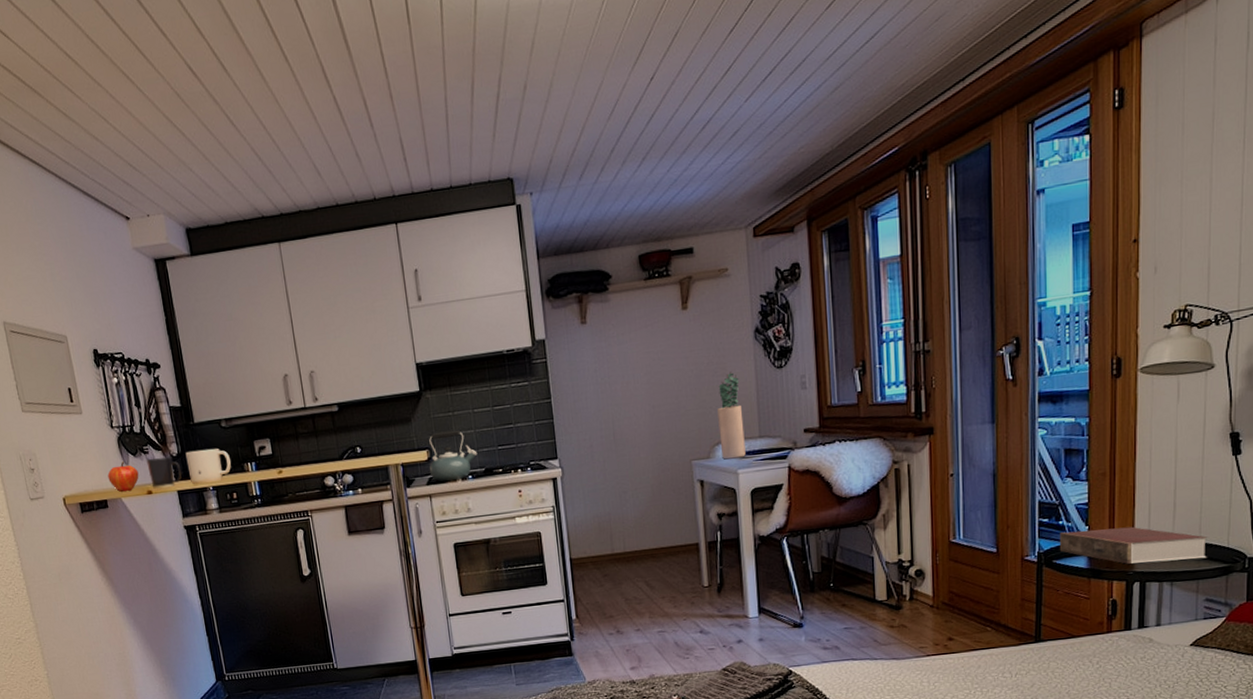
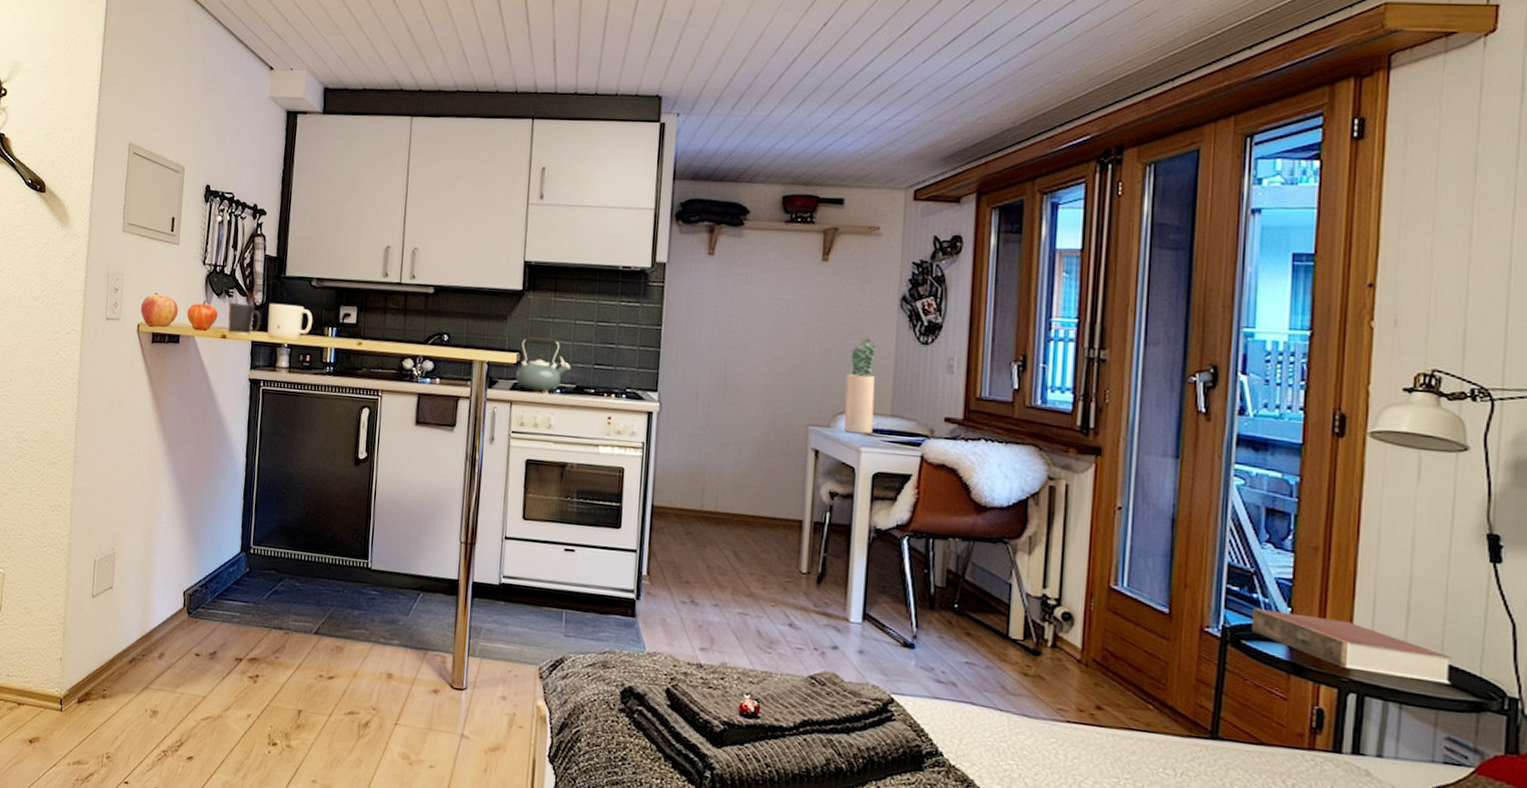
fruit: none [61,464,100,498] -> present [140,292,179,328]

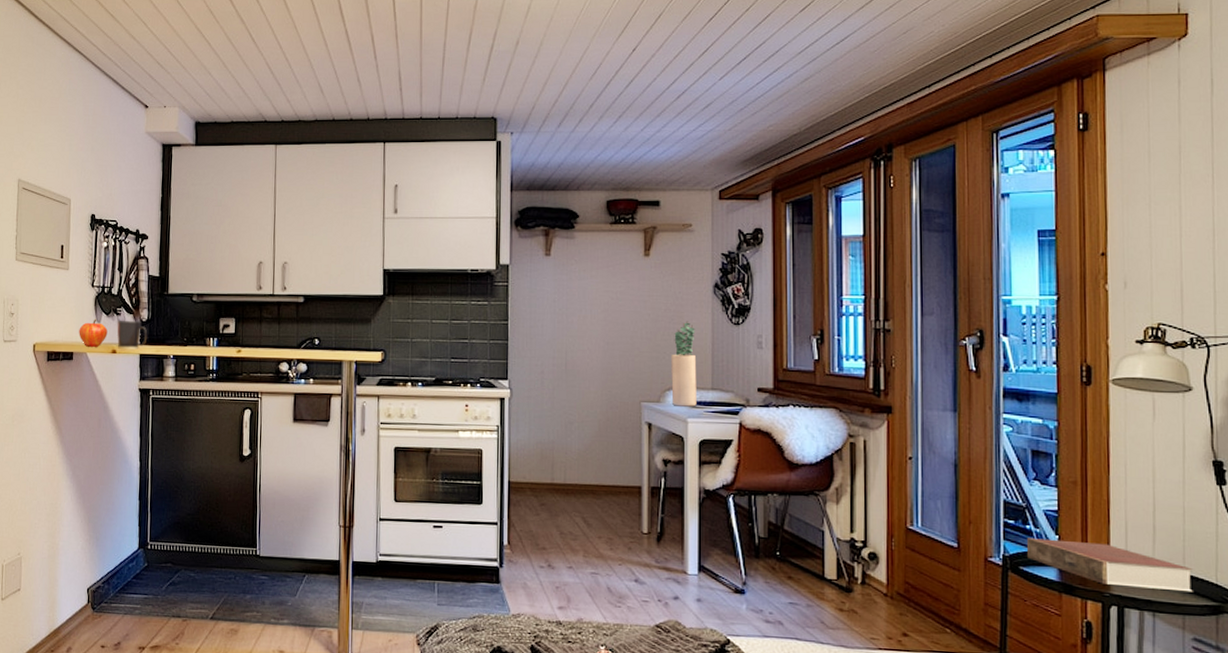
fruit: present [140,292,179,328] -> none [35,314,71,347]
mug: present [267,303,313,341] -> none [154,318,195,352]
kettle: present [515,336,571,392] -> none [381,336,430,386]

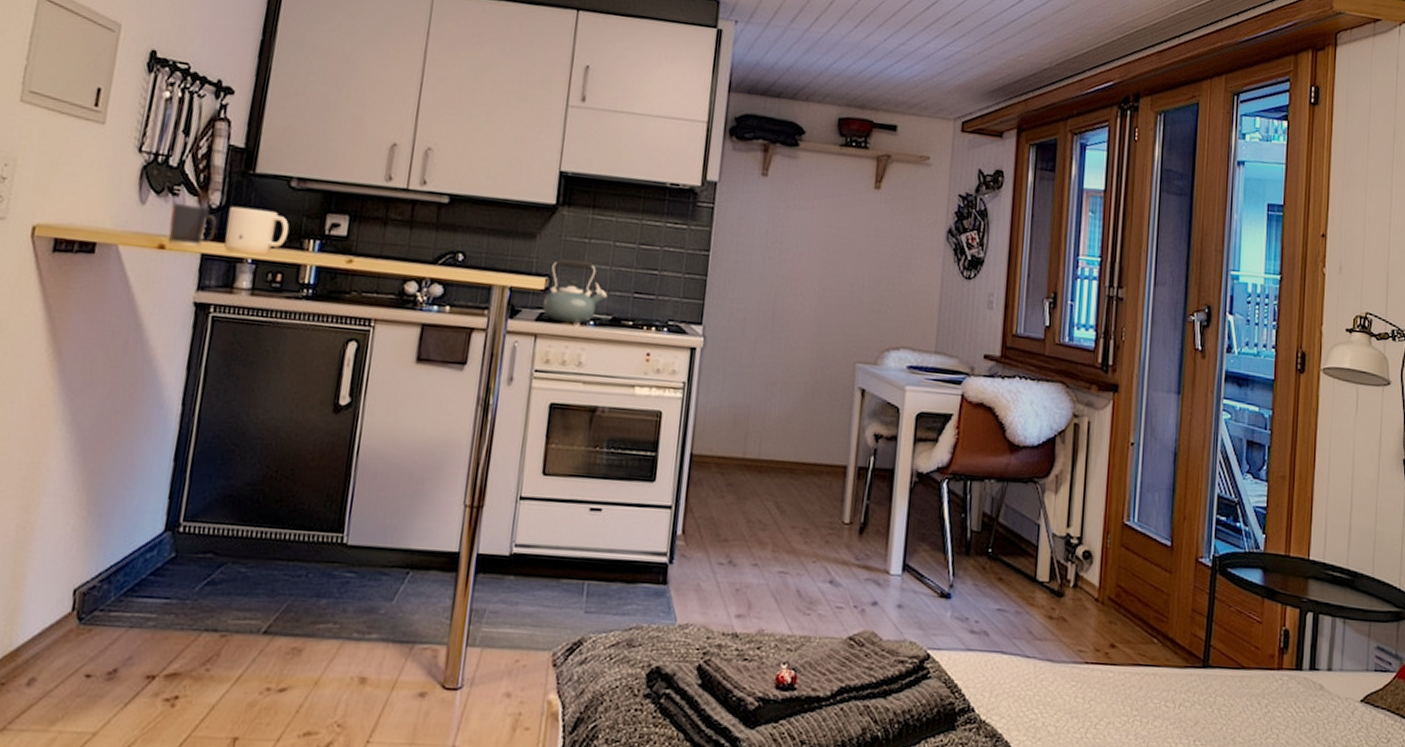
fruit: present [79,319,108,348] -> none [108,198,156,240]
mug: none [154,318,195,352] -> present [224,205,289,256]
kettle: none [381,336,430,386] -> present [542,258,608,324]
vase: present [671,321,697,407] -> none [891,270,923,373]
book: present [1026,538,1194,593] -> none [1234,537,1381,598]

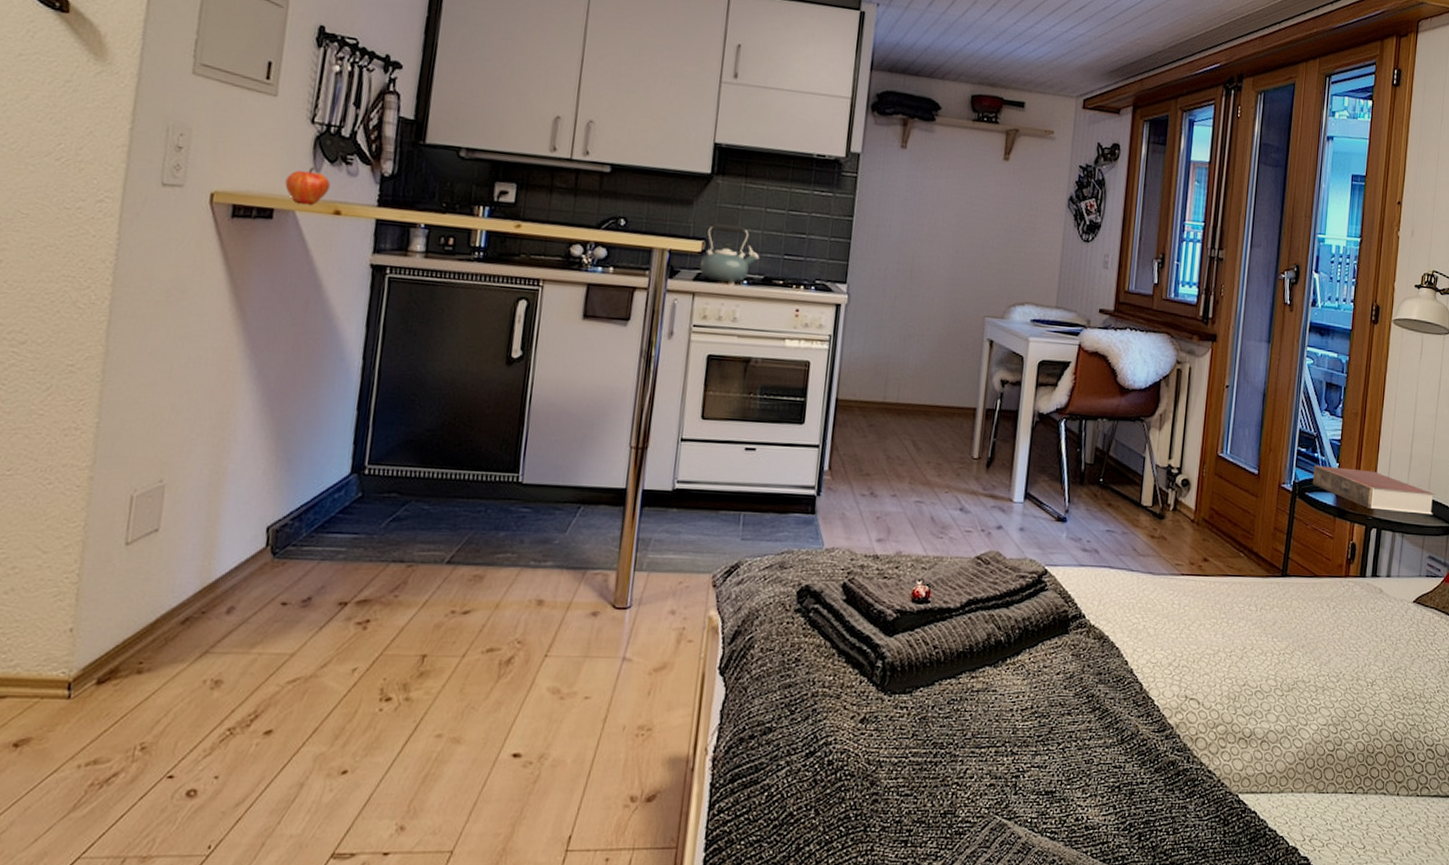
fruit: none [108,198,156,240] -> present [285,166,331,206]
mug: present [168,204,218,247] -> none [343,172,391,213]
mug: present [224,205,289,256] -> none [398,174,459,221]
book: none [1234,537,1381,598] -> present [1312,465,1435,515]

